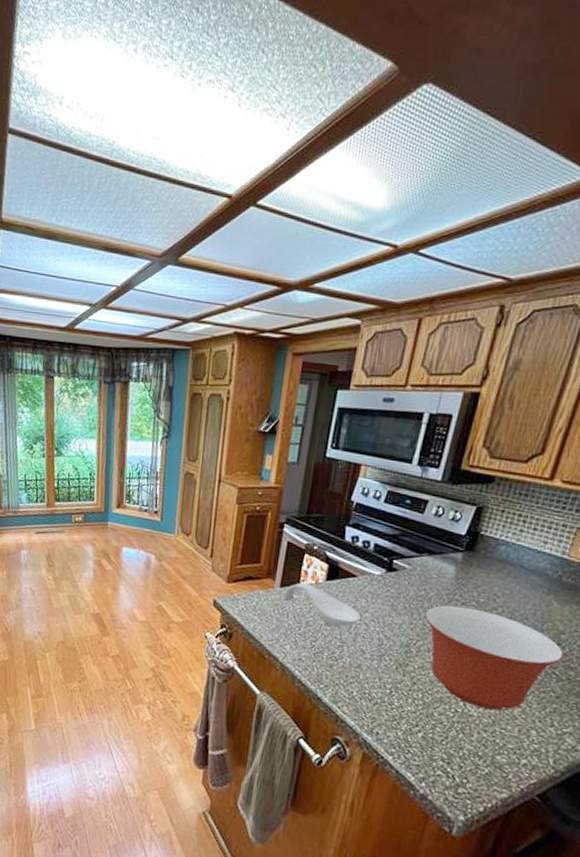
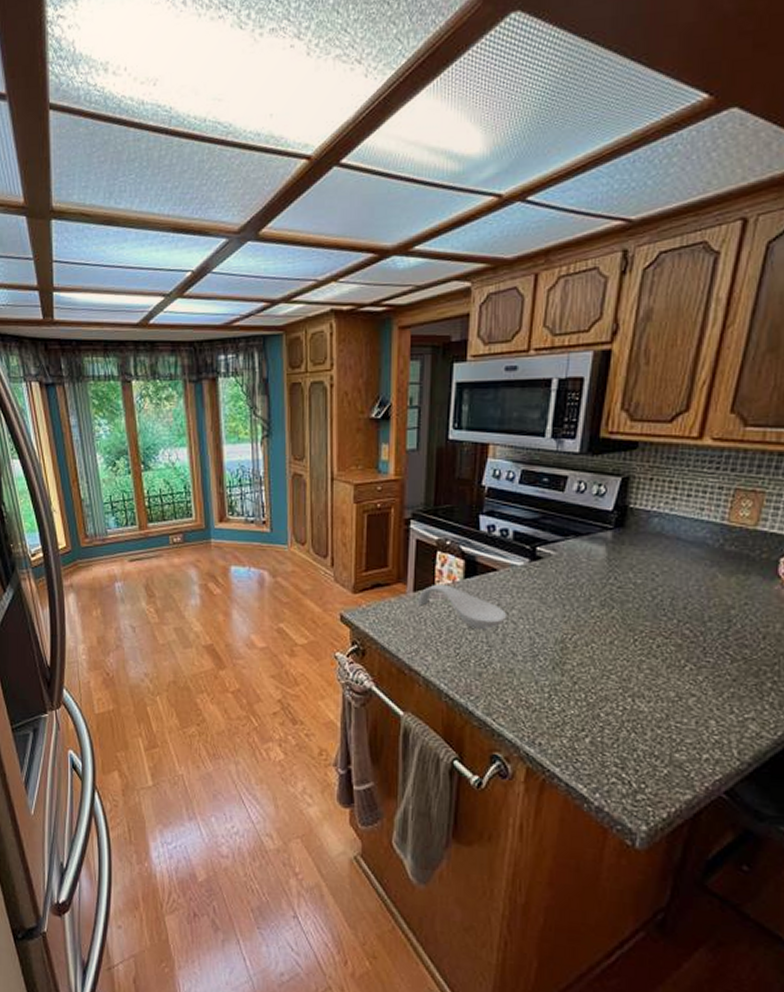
mixing bowl: present [424,605,563,711] -> none [578,590,735,703]

